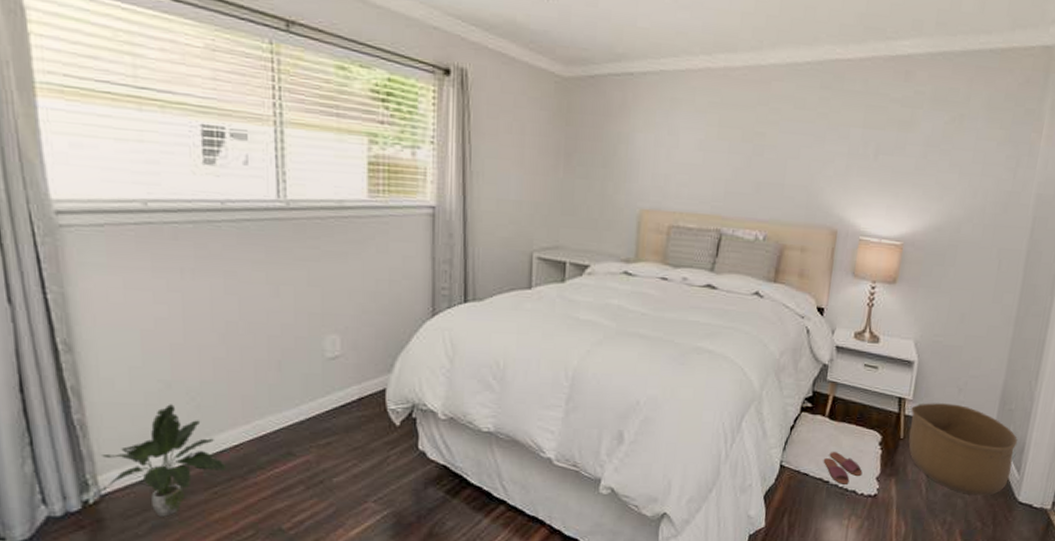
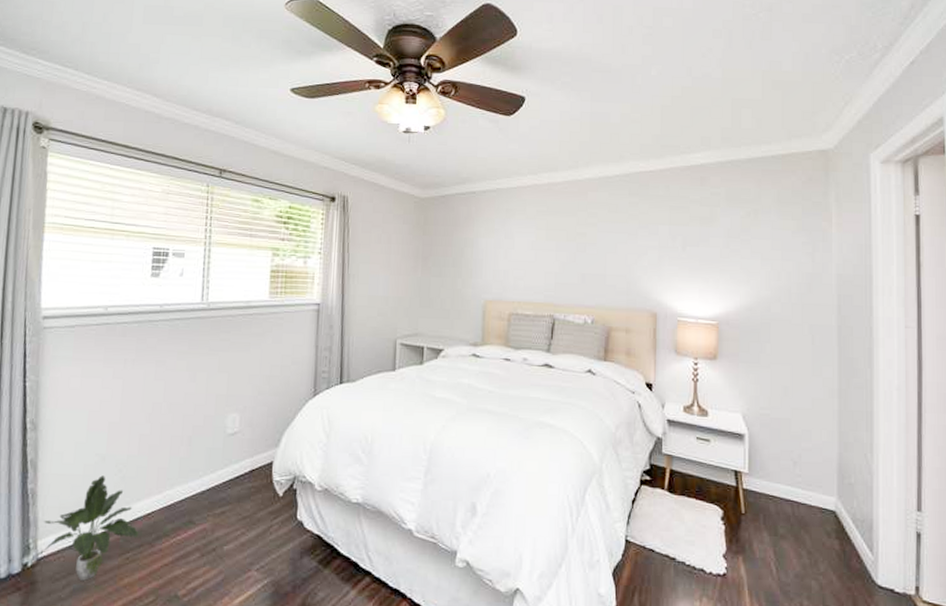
slippers: present [823,451,863,484] -> none [667,525,708,562]
basket: present [908,403,1017,496] -> none [749,476,863,578]

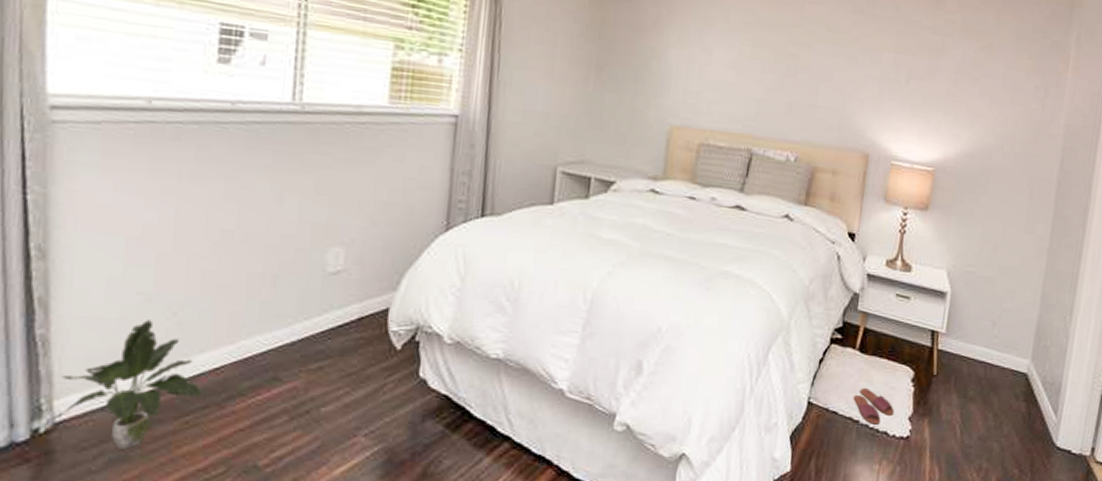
slippers: none [667,525,708,562] -> present [853,387,894,425]

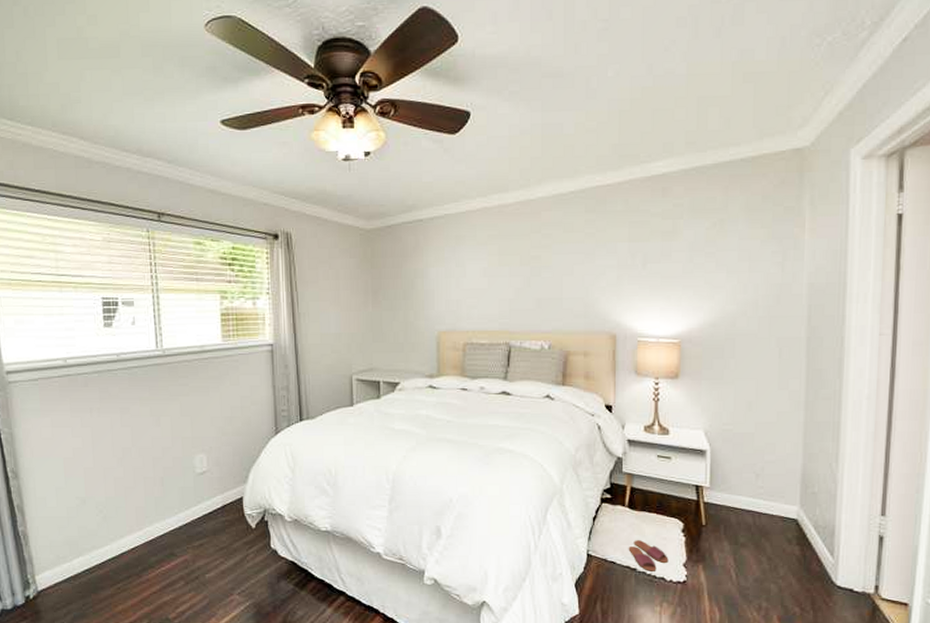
potted plant: present [53,320,203,450] -> none [37,516,126,609]

